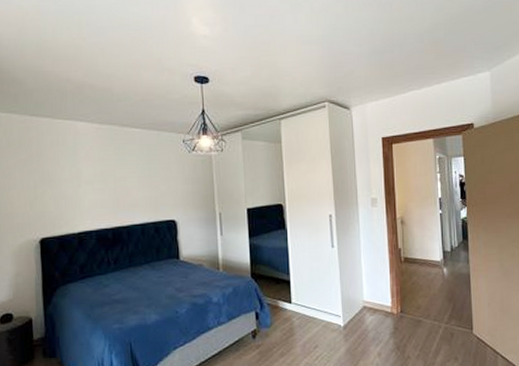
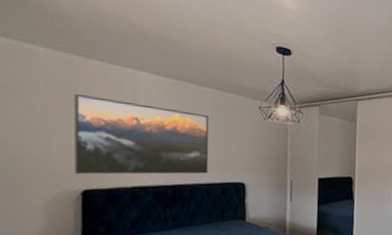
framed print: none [29,150,142,225] -> present [74,93,210,175]

